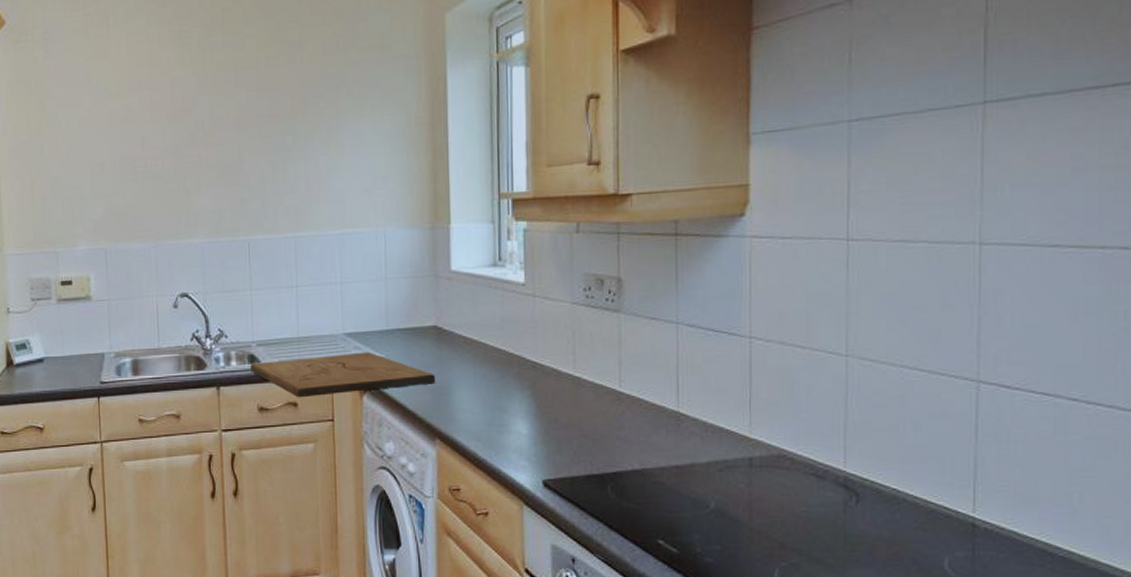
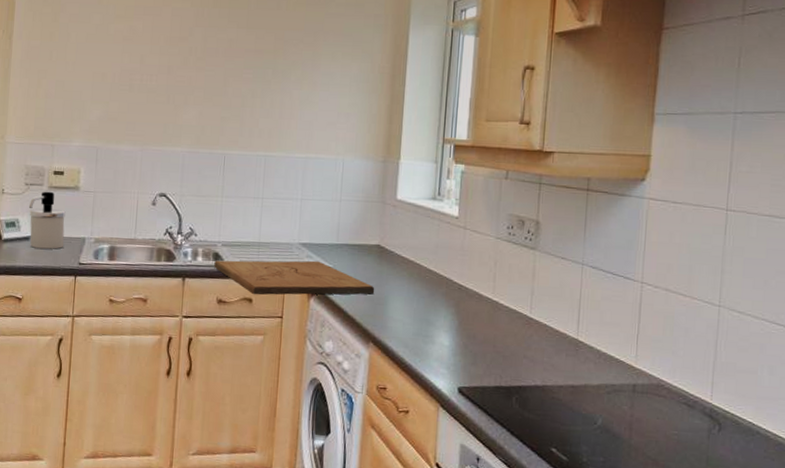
soap dispenser: none [38,305,82,370] -> present [28,191,66,249]

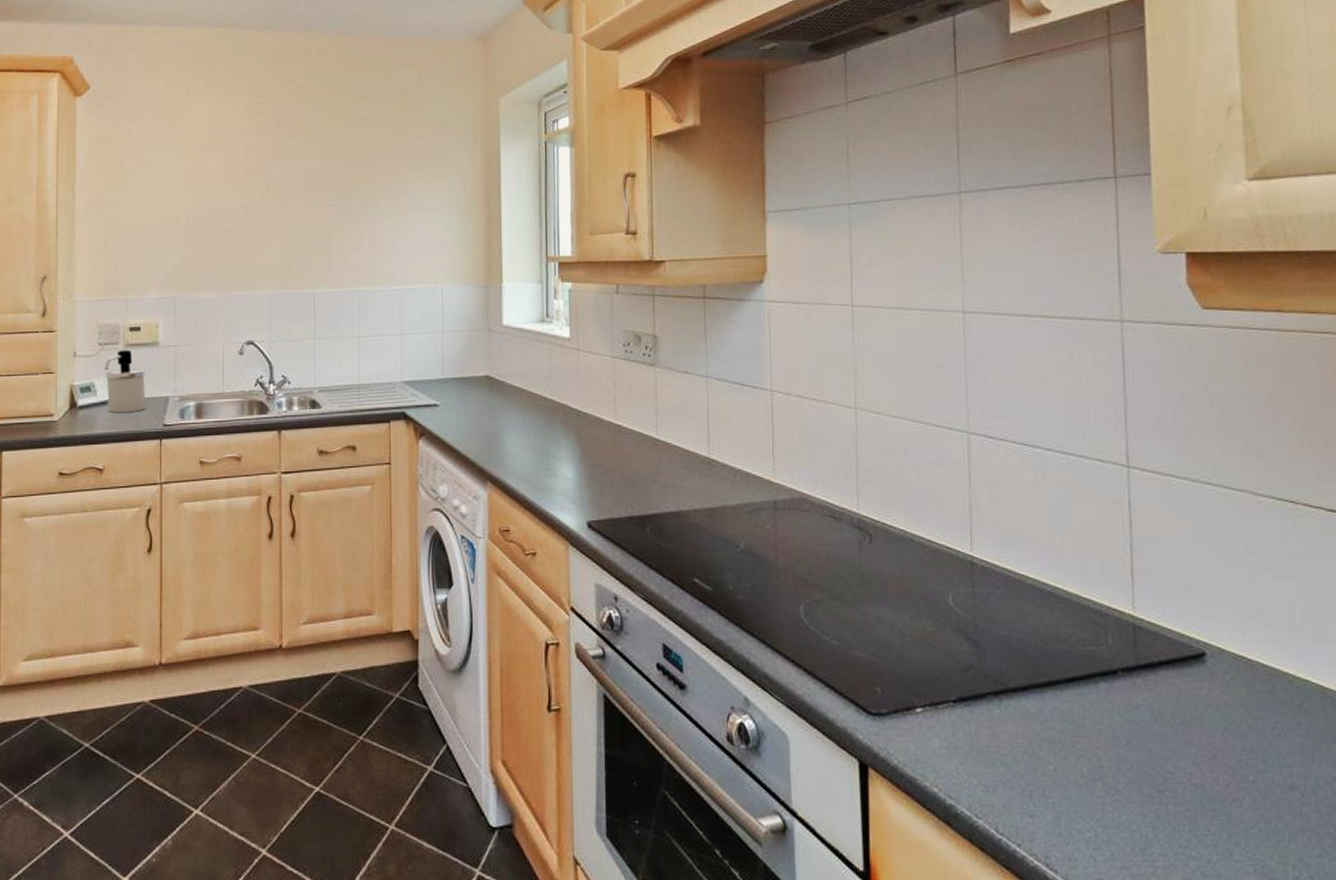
cutting board: present [214,260,375,296] -> none [312,399,488,442]

